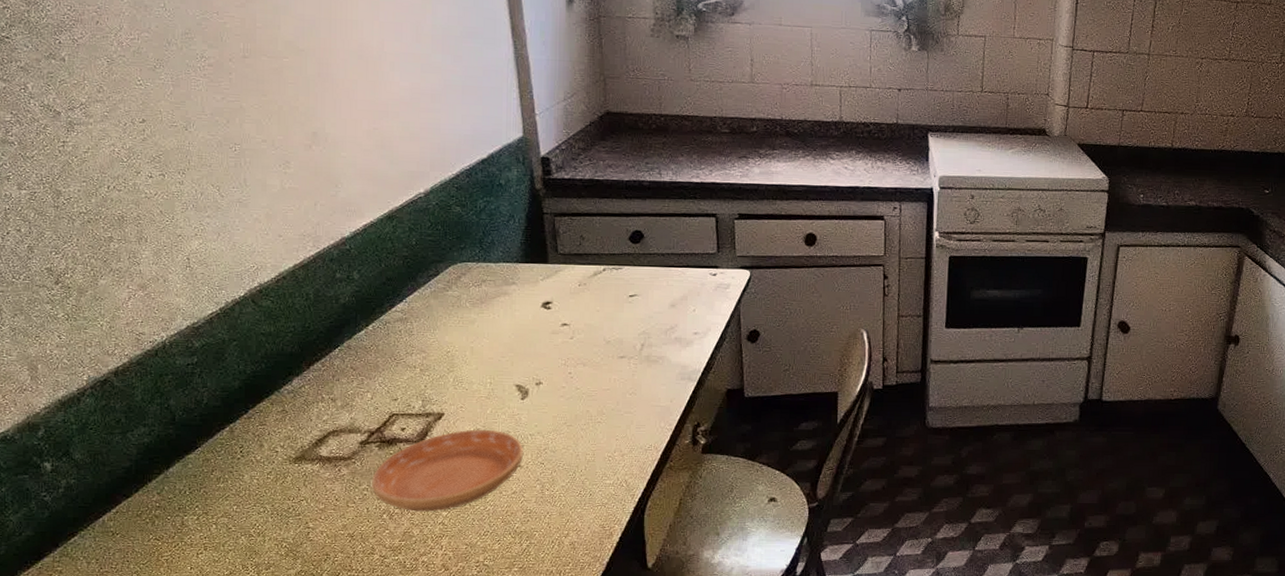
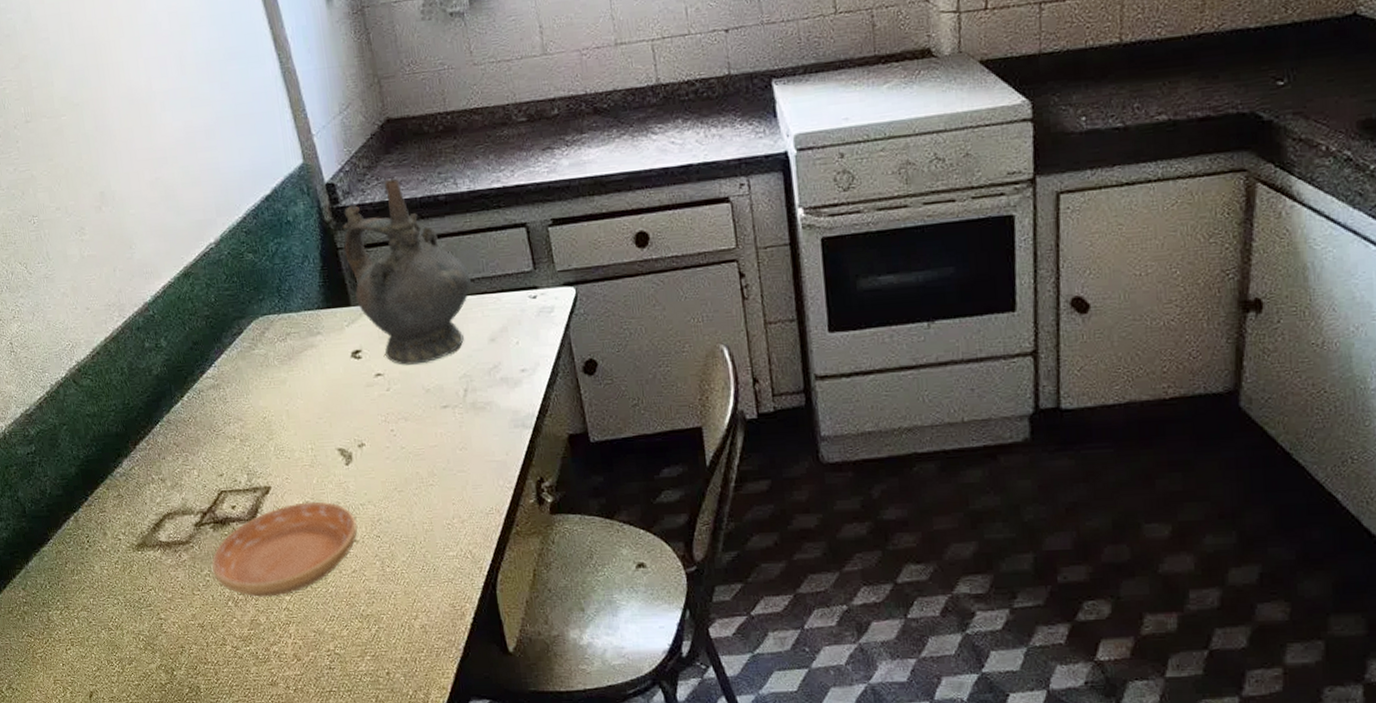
ceremonial vessel: none [550,161,661,319] -> present [342,178,471,365]

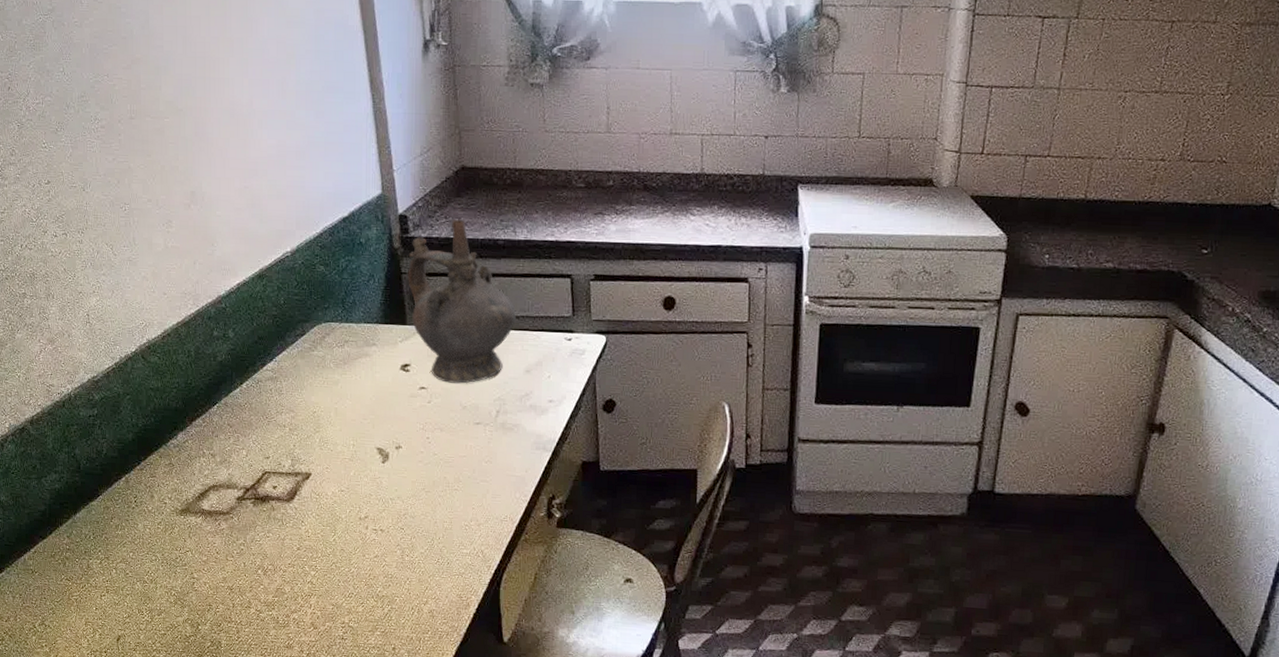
saucer: present [211,501,357,597] -> none [247,491,384,570]

